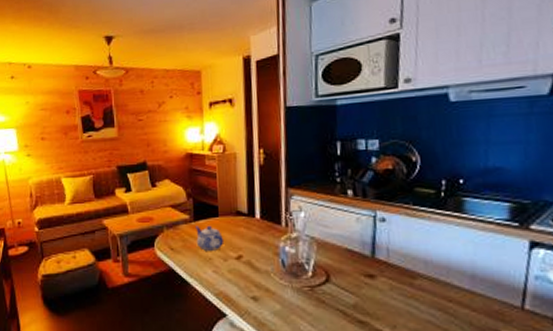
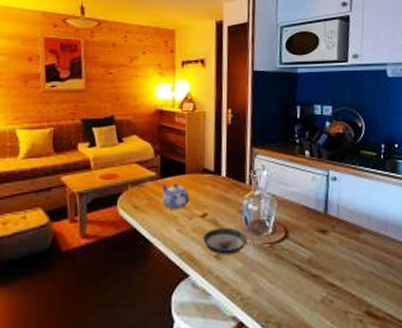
saucer: none [239,270,286,297] -> present [203,228,248,256]

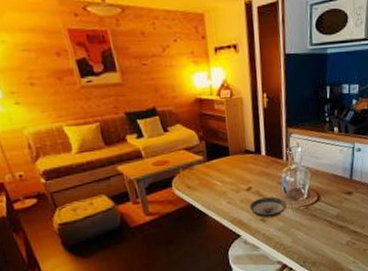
teapot: present [162,183,189,209] -> none [209,164,235,186]

